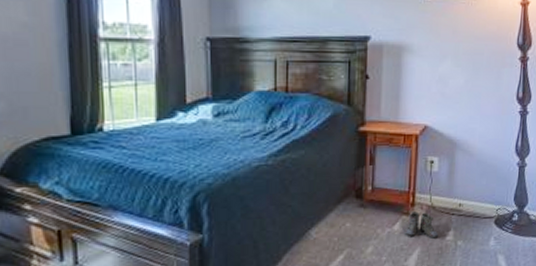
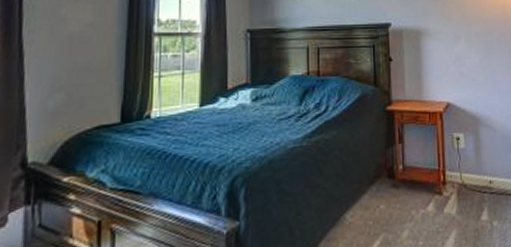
boots: present [405,211,439,239] -> none [439,190,473,220]

